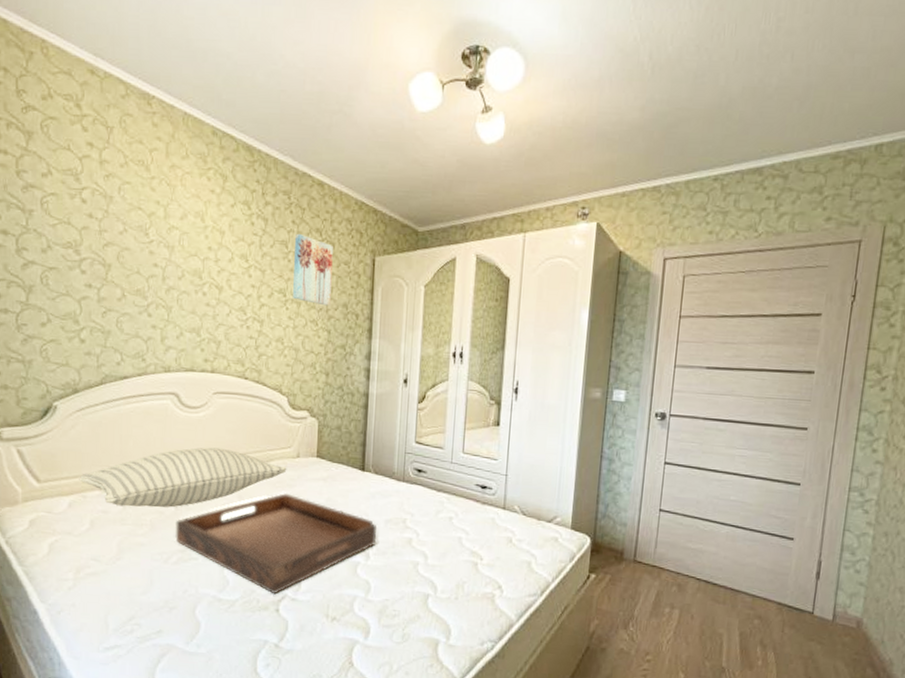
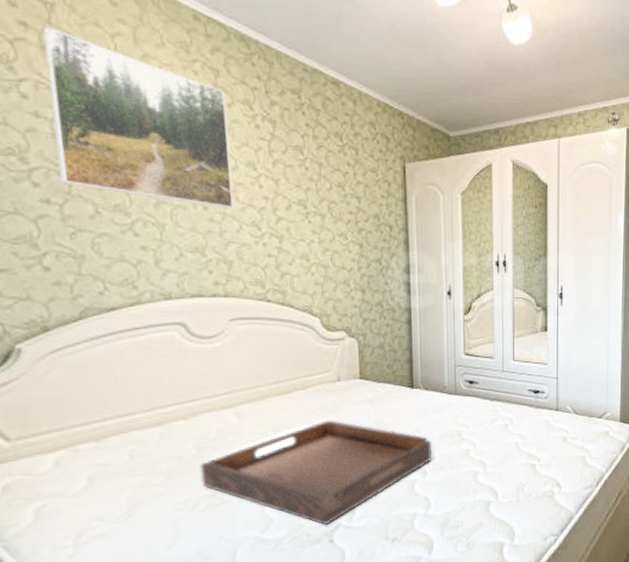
pillow: present [79,447,287,508] -> none [65,379,327,457]
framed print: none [101,145,231,296] -> present [42,25,233,209]
wall art: present [293,233,333,306] -> none [311,137,360,218]

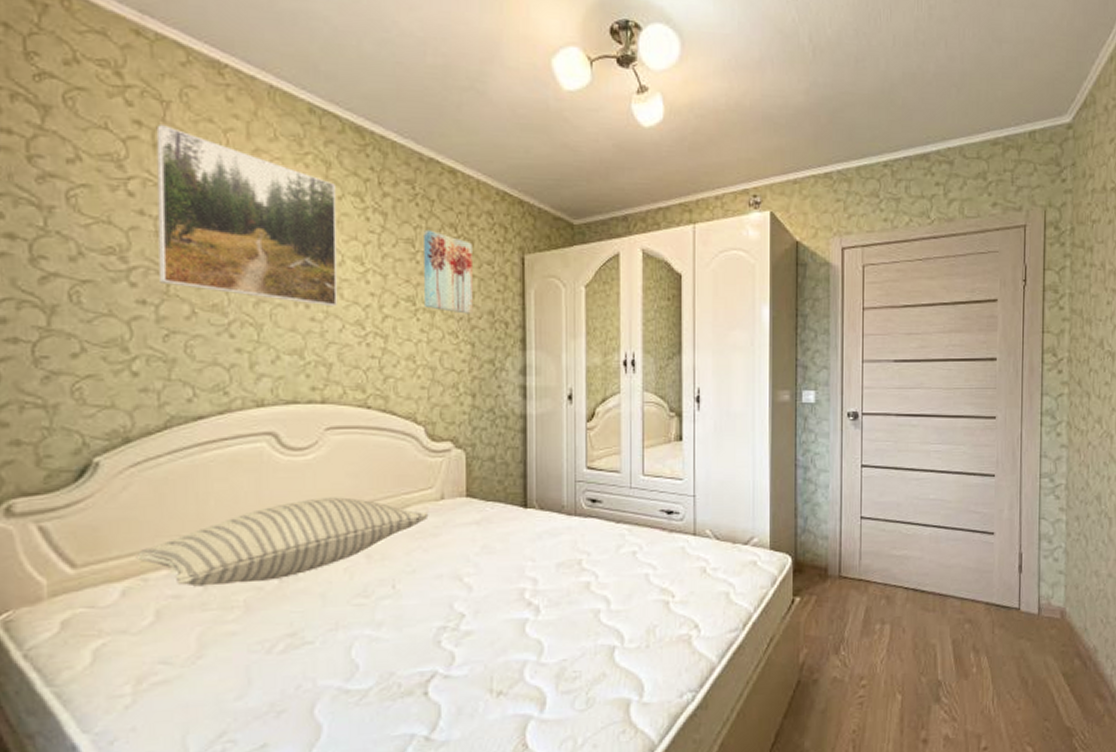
pillow: none [65,379,327,457] -> present [136,497,429,587]
serving tray: present [199,419,433,526] -> none [281,543,548,674]
wall art: none [311,137,360,218] -> present [424,229,473,314]

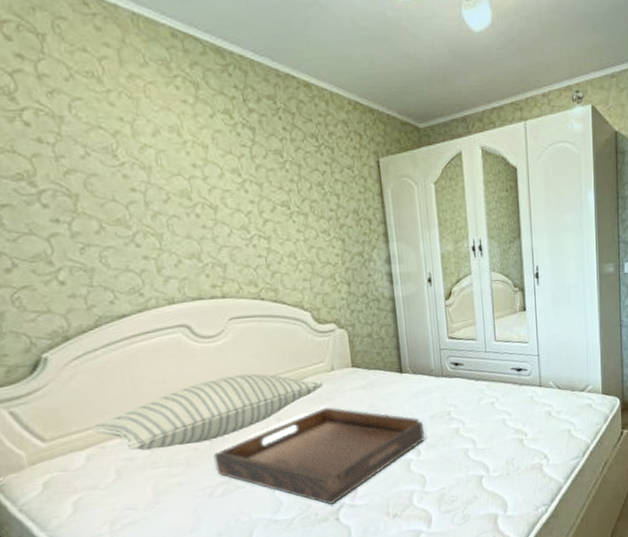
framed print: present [156,123,337,307] -> none [37,55,223,215]
serving tray: none [281,543,548,674] -> present [213,406,425,505]
wall art: present [424,229,473,314] -> none [289,140,340,215]

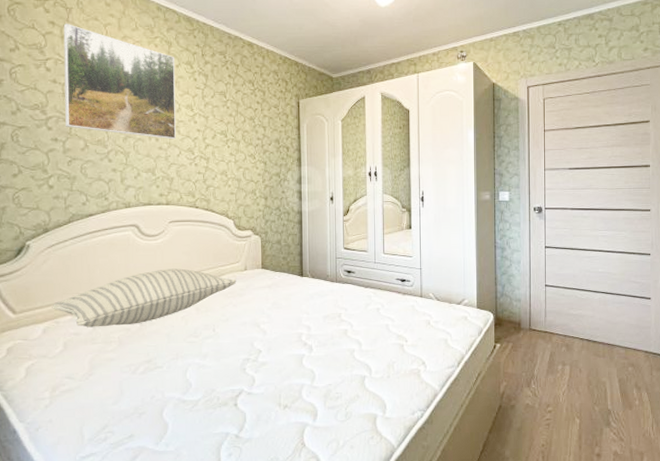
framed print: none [37,55,223,215] -> present [63,23,176,140]
serving tray: present [213,406,425,505] -> none [141,301,318,391]

